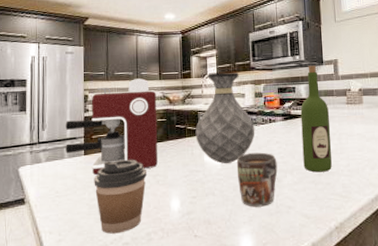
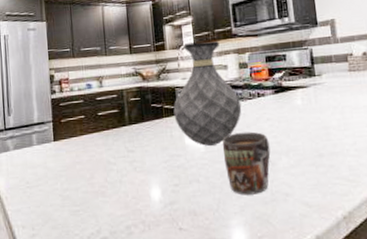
coffee maker: present [65,78,158,176] -> none [32,53,134,164]
coffee cup: present [94,159,147,234] -> none [65,144,122,228]
wine bottle: present [300,66,332,173] -> none [293,28,335,153]

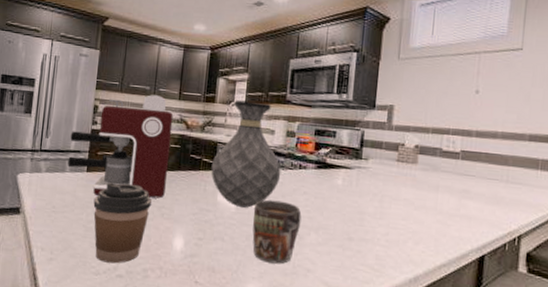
coffee maker: none [32,53,134,164] -> present [67,95,174,199]
coffee cup: none [65,144,122,228] -> present [93,182,151,264]

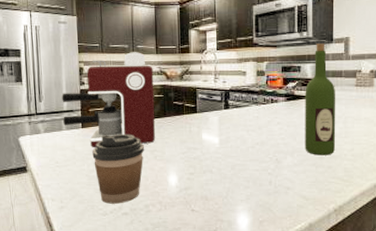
vase: present [211,100,281,208] -> none [193,48,256,142]
mug: present [252,199,302,264] -> none [236,133,278,186]
wine bottle: none [332,108,374,237] -> present [305,44,336,155]

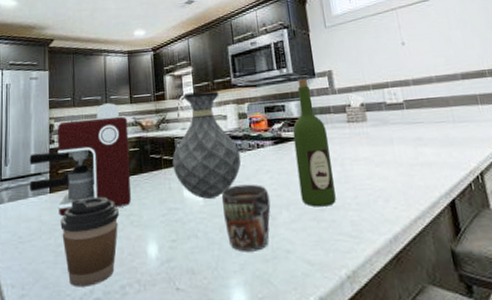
vase: none [193,48,256,142] -> present [172,90,242,199]
mug: none [236,133,278,186] -> present [222,184,271,252]

